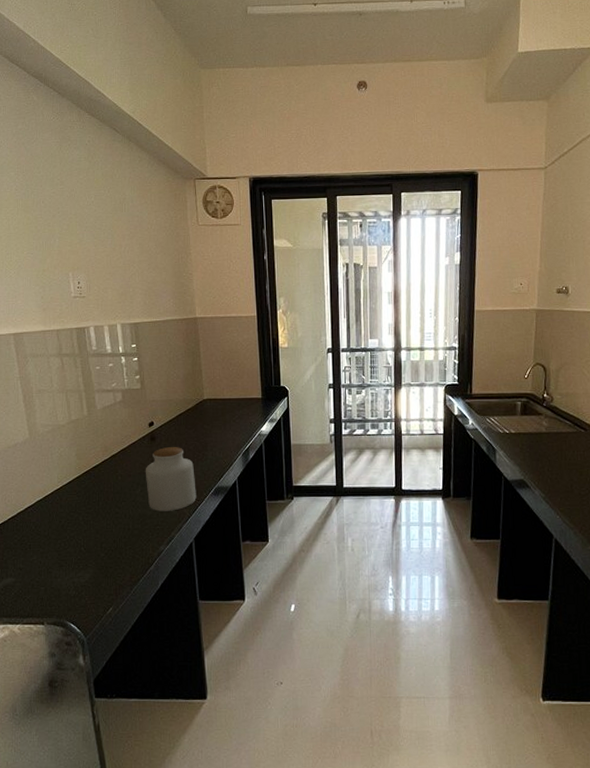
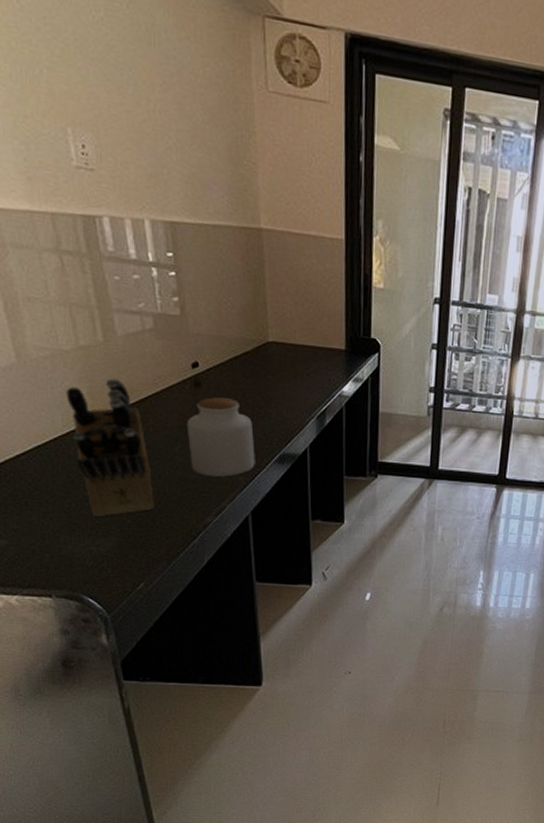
knife block: none [61,441,121,553] -> present [66,378,154,517]

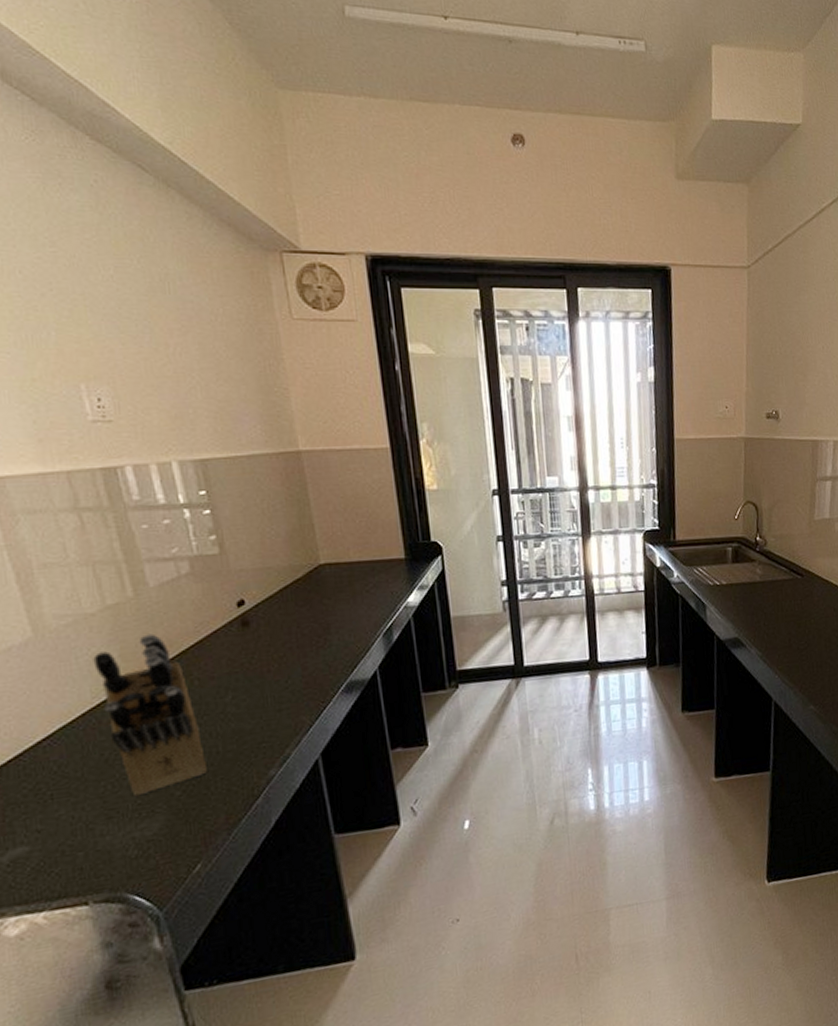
jar: present [186,396,255,477] -> none [236,631,320,723]

